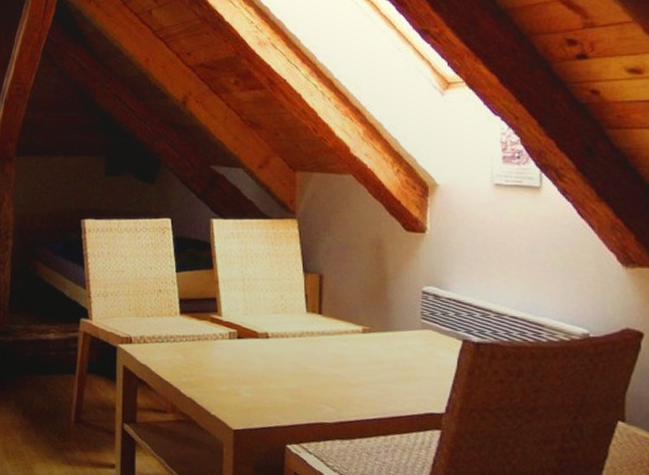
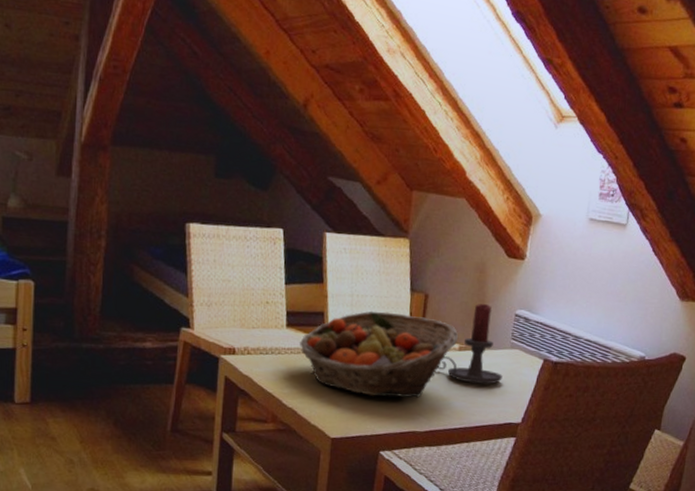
fruit basket: none [194,294,361,386] -> present [300,311,459,398]
candle holder: none [341,281,416,370] -> present [437,303,503,384]

